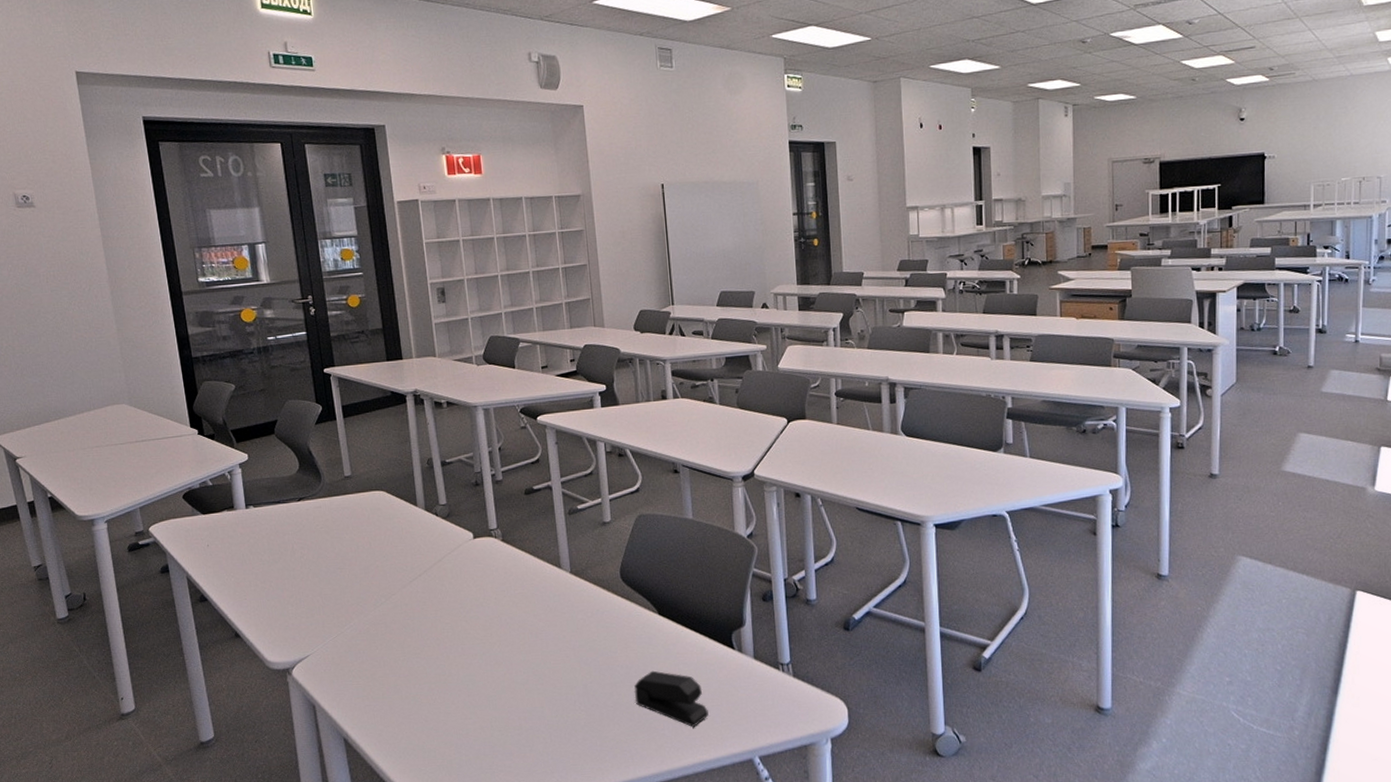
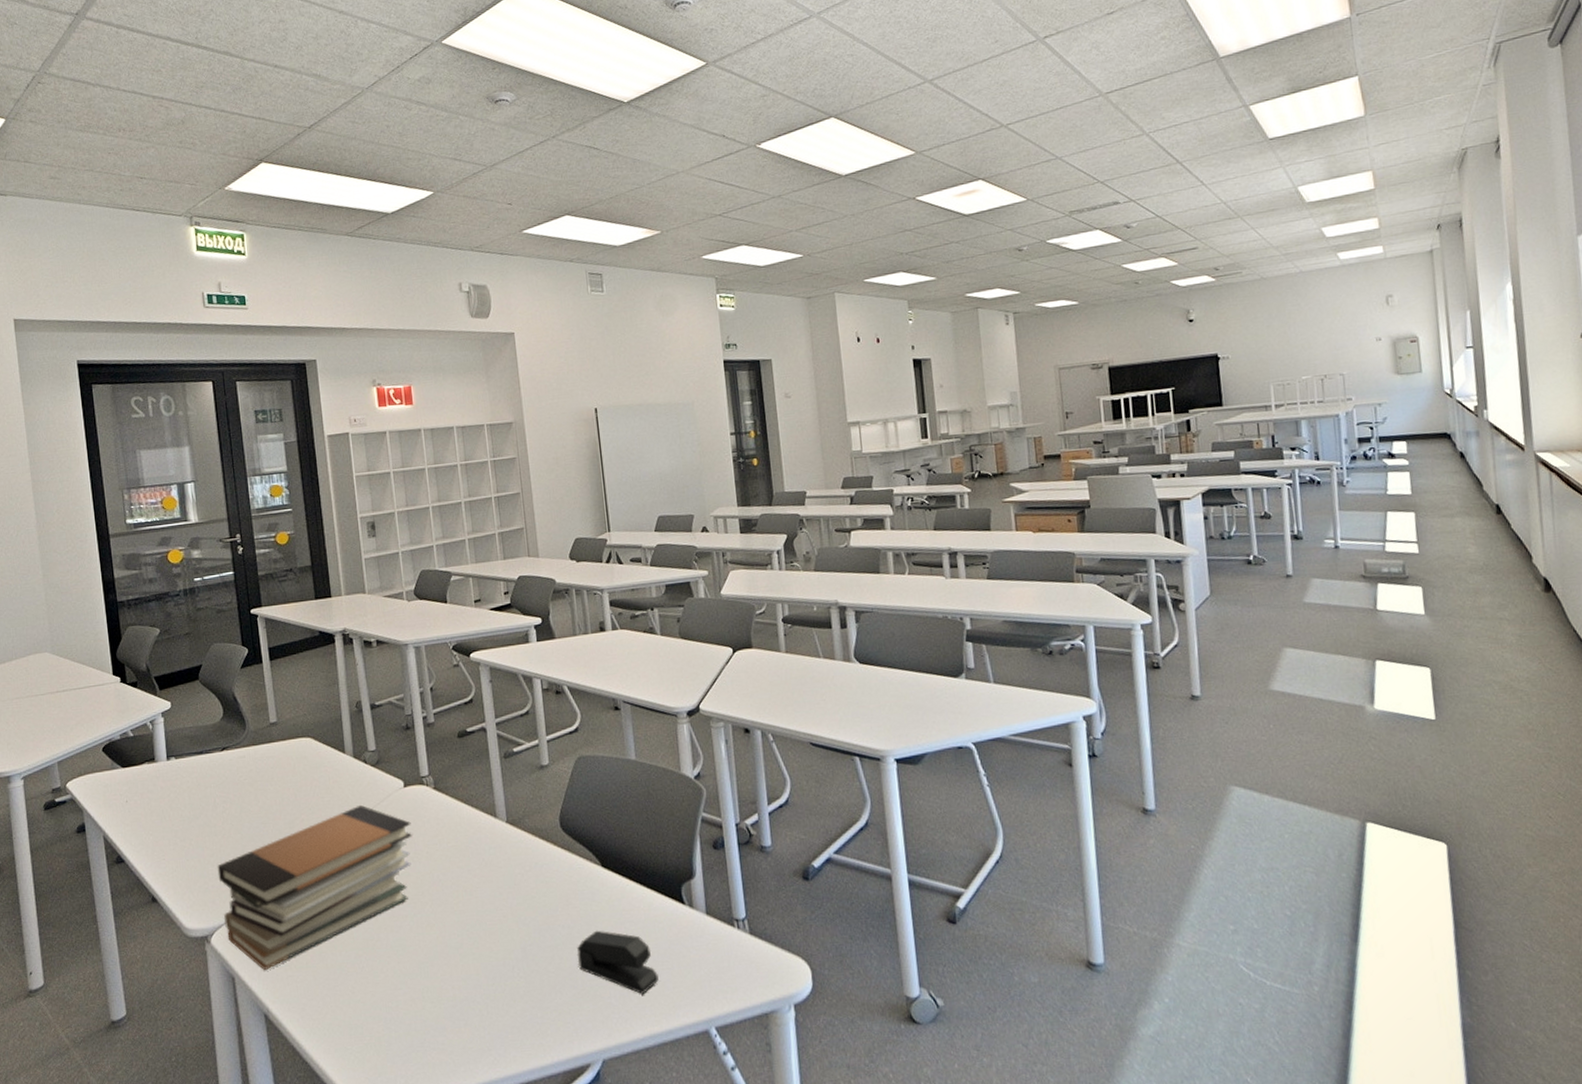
book stack: none [296,553,481,701] -> present [217,804,412,971]

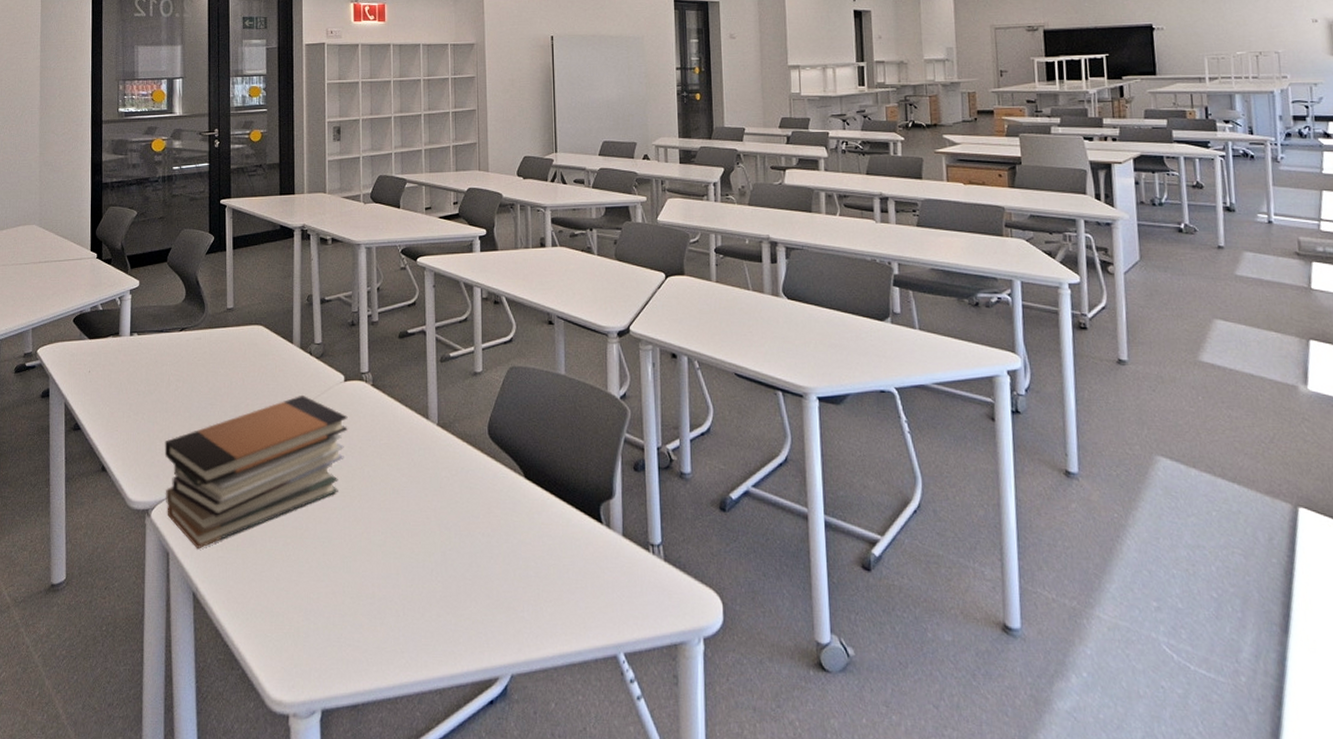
stapler: present [576,930,659,994] -> none [494,541,572,611]

